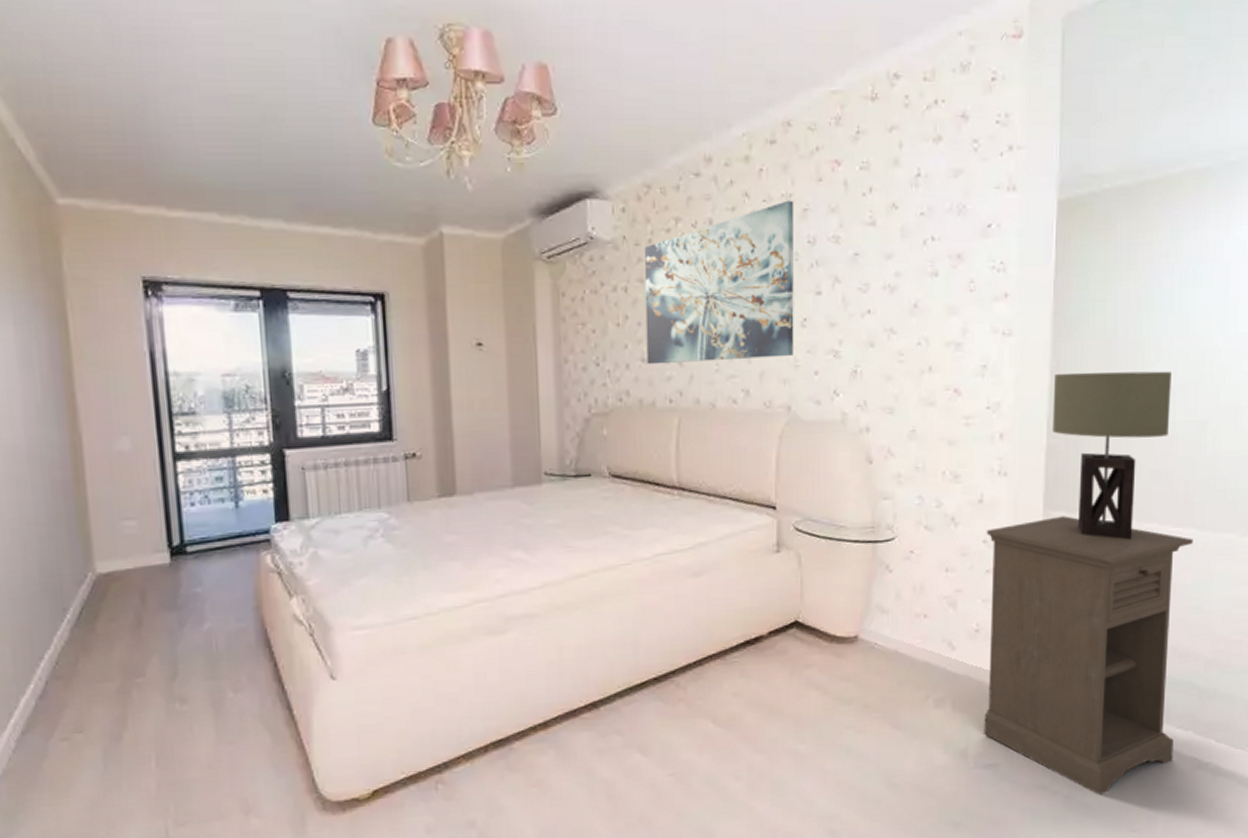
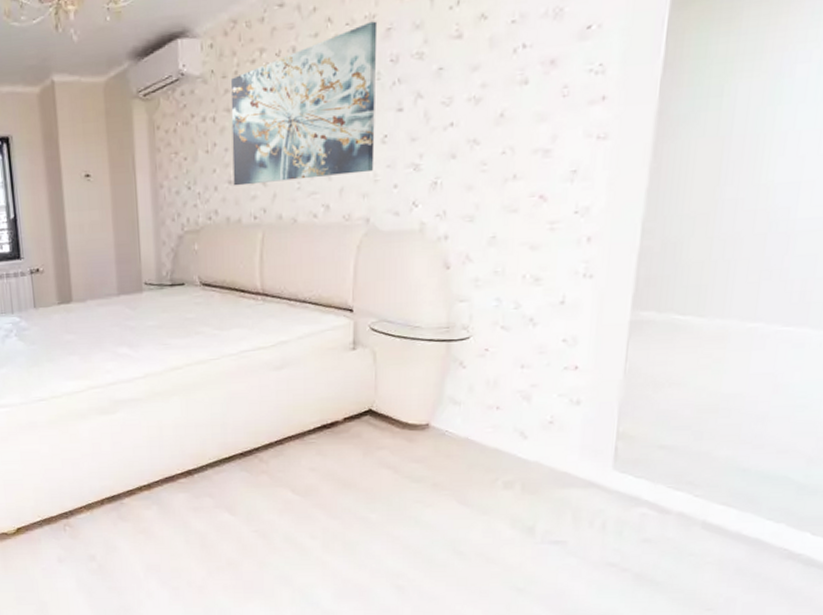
nightstand: present [984,516,1193,795] -> none [553,316,806,575]
table lamp: present [1052,371,1171,540] -> none [647,166,797,339]

